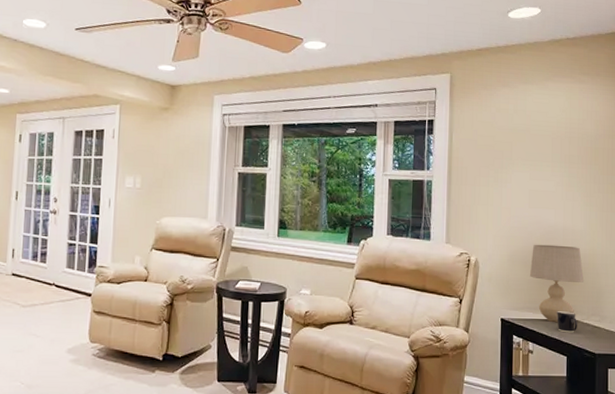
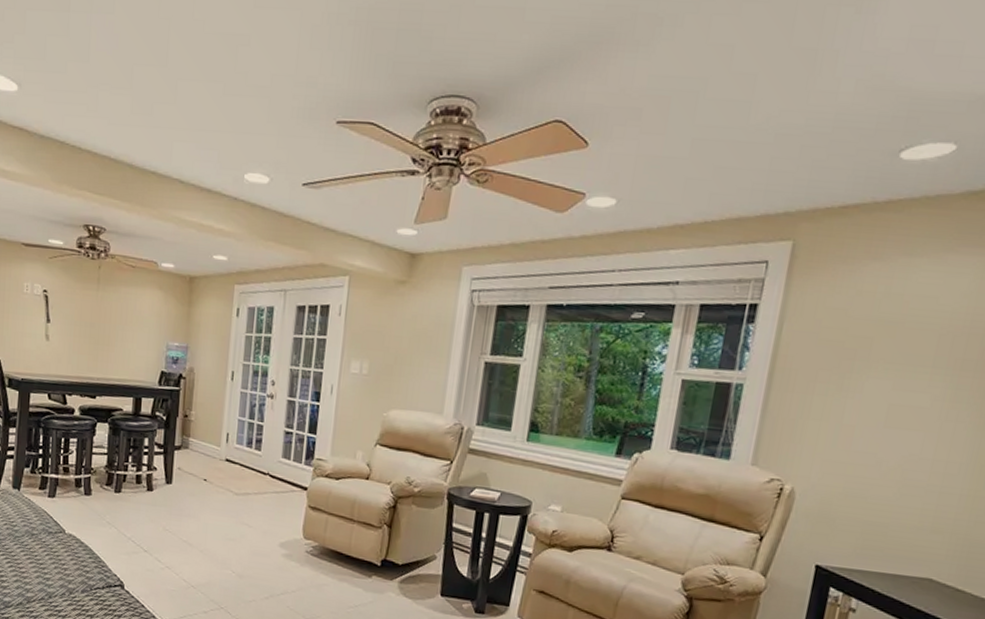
table lamp: present [530,244,585,323] -> none [869,475,956,579]
mug: present [557,310,577,333] -> none [898,563,931,594]

